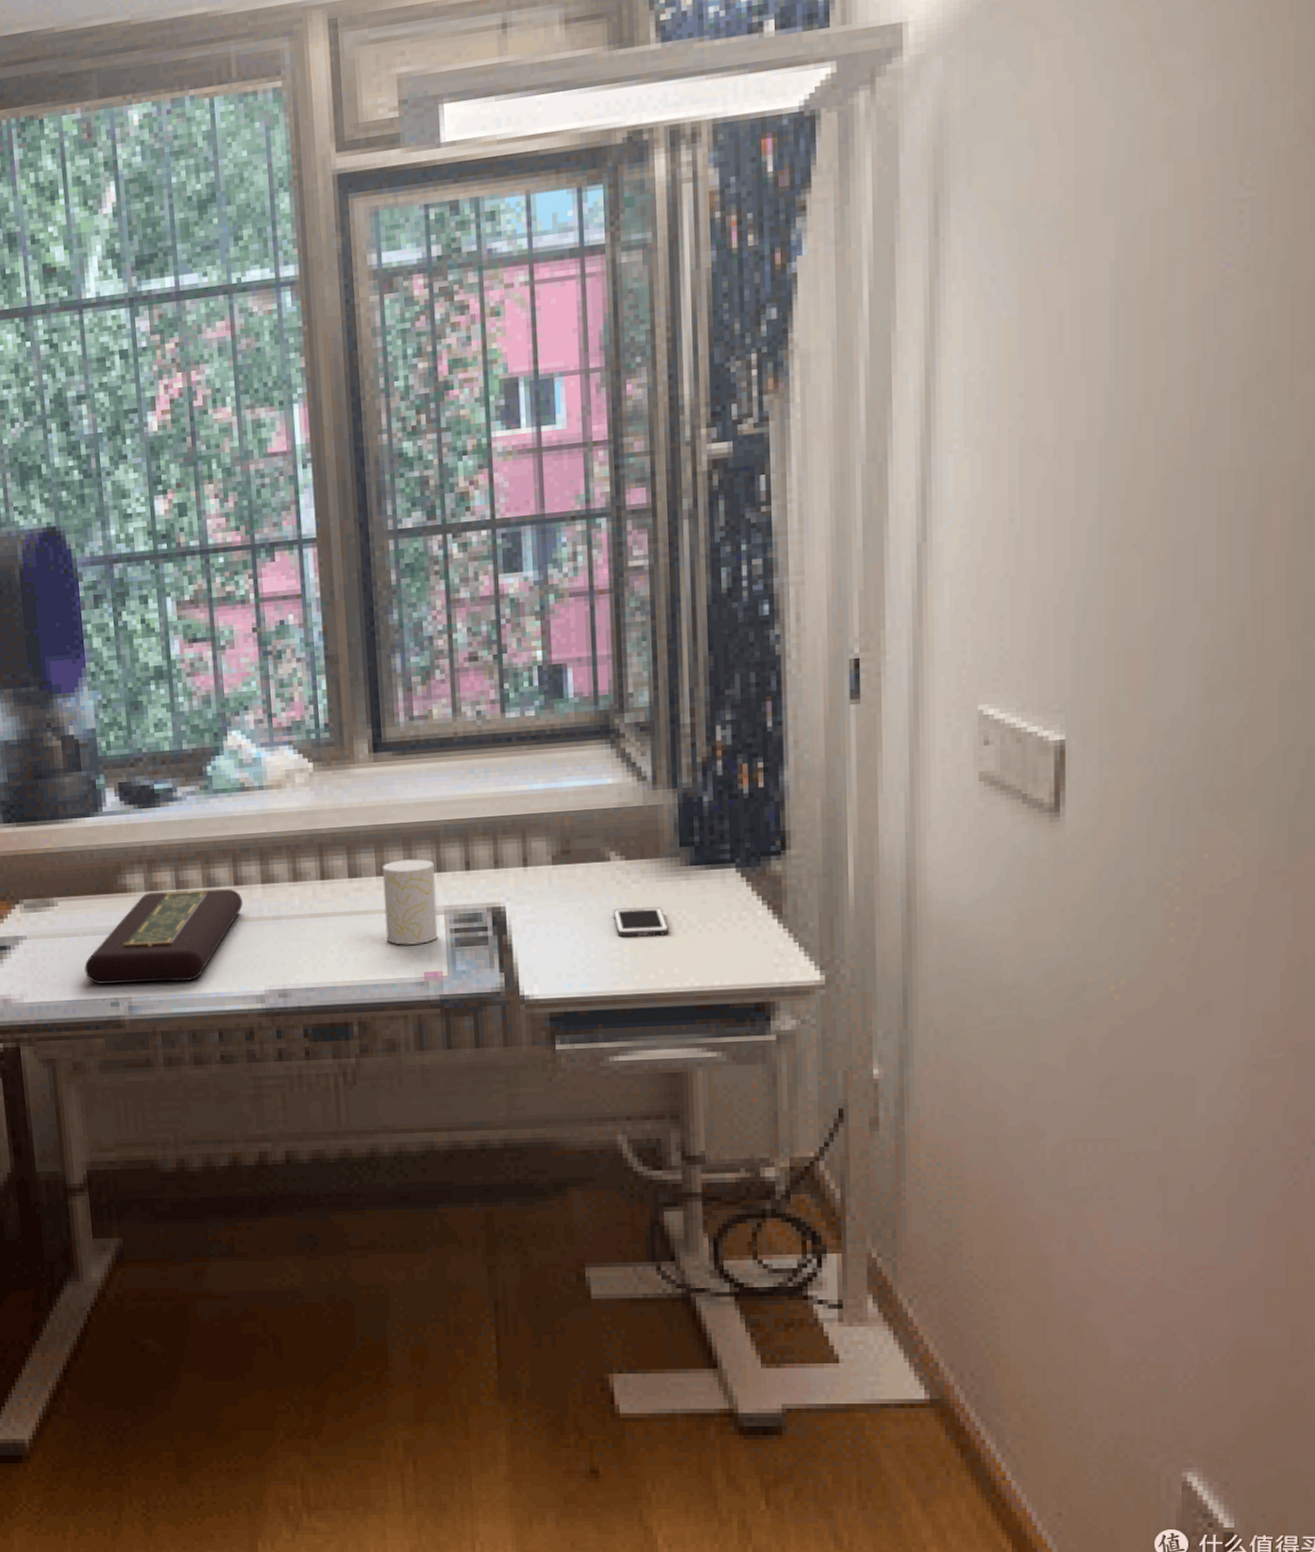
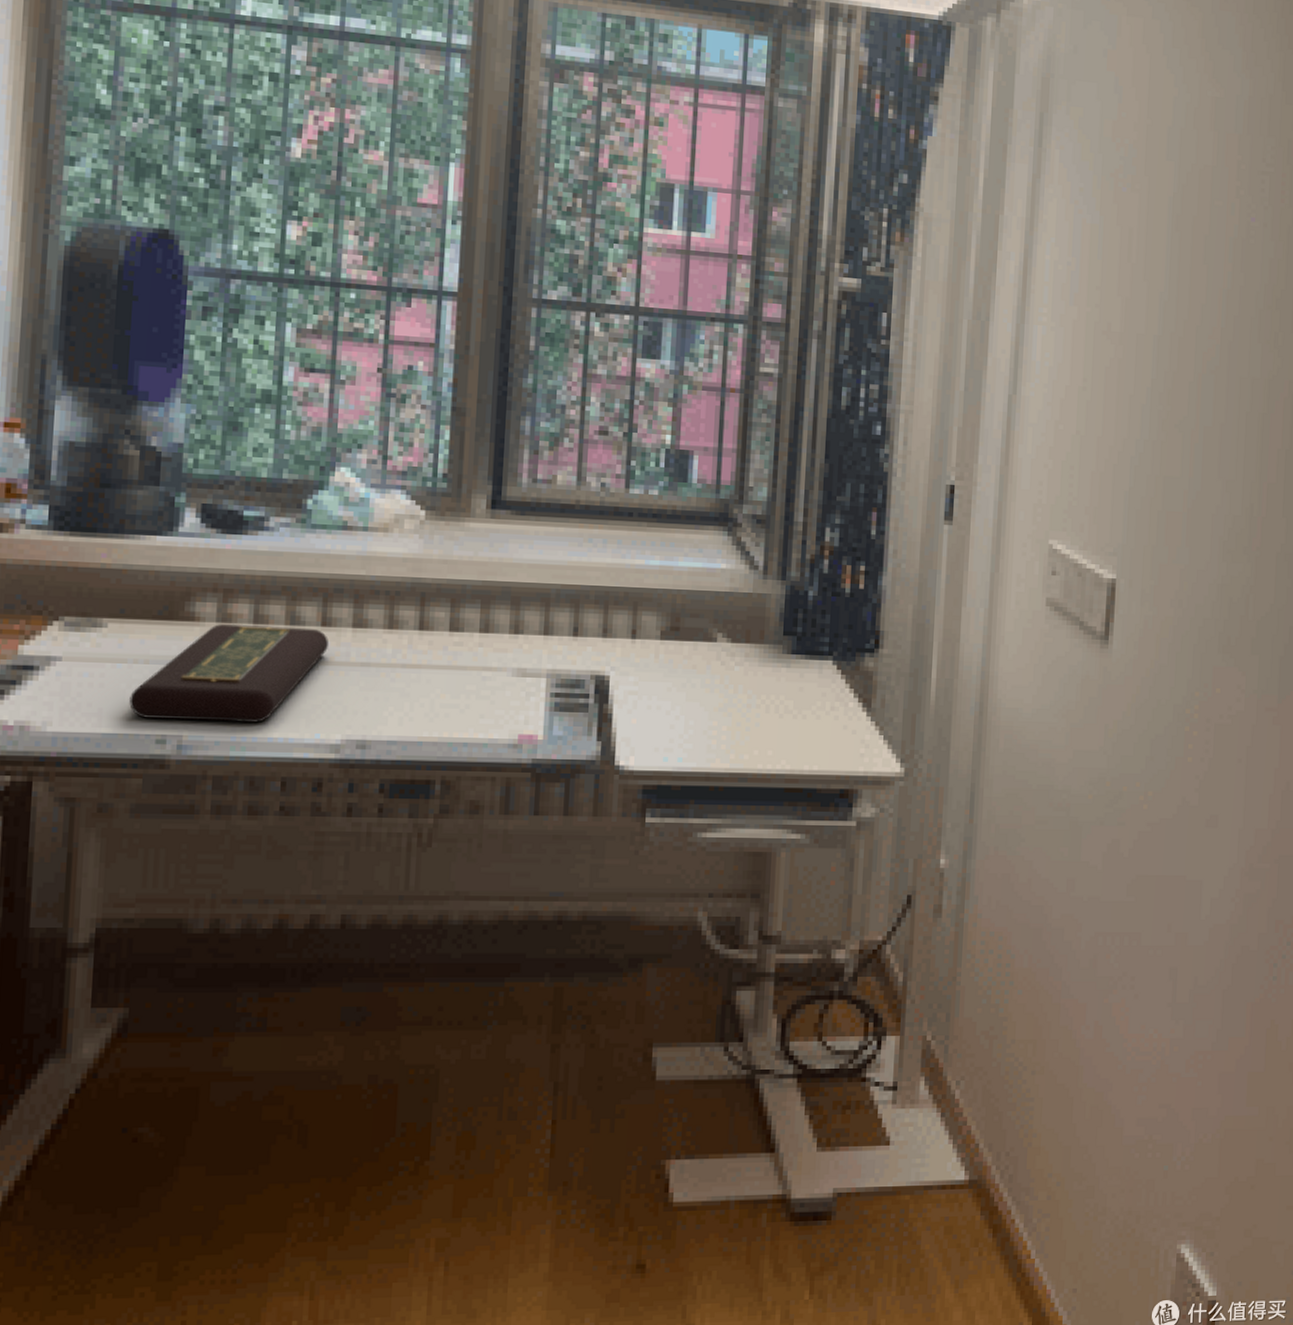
cup: present [382,859,438,945] -> none [482,619,541,706]
cell phone: present [612,906,669,938] -> none [714,688,767,718]

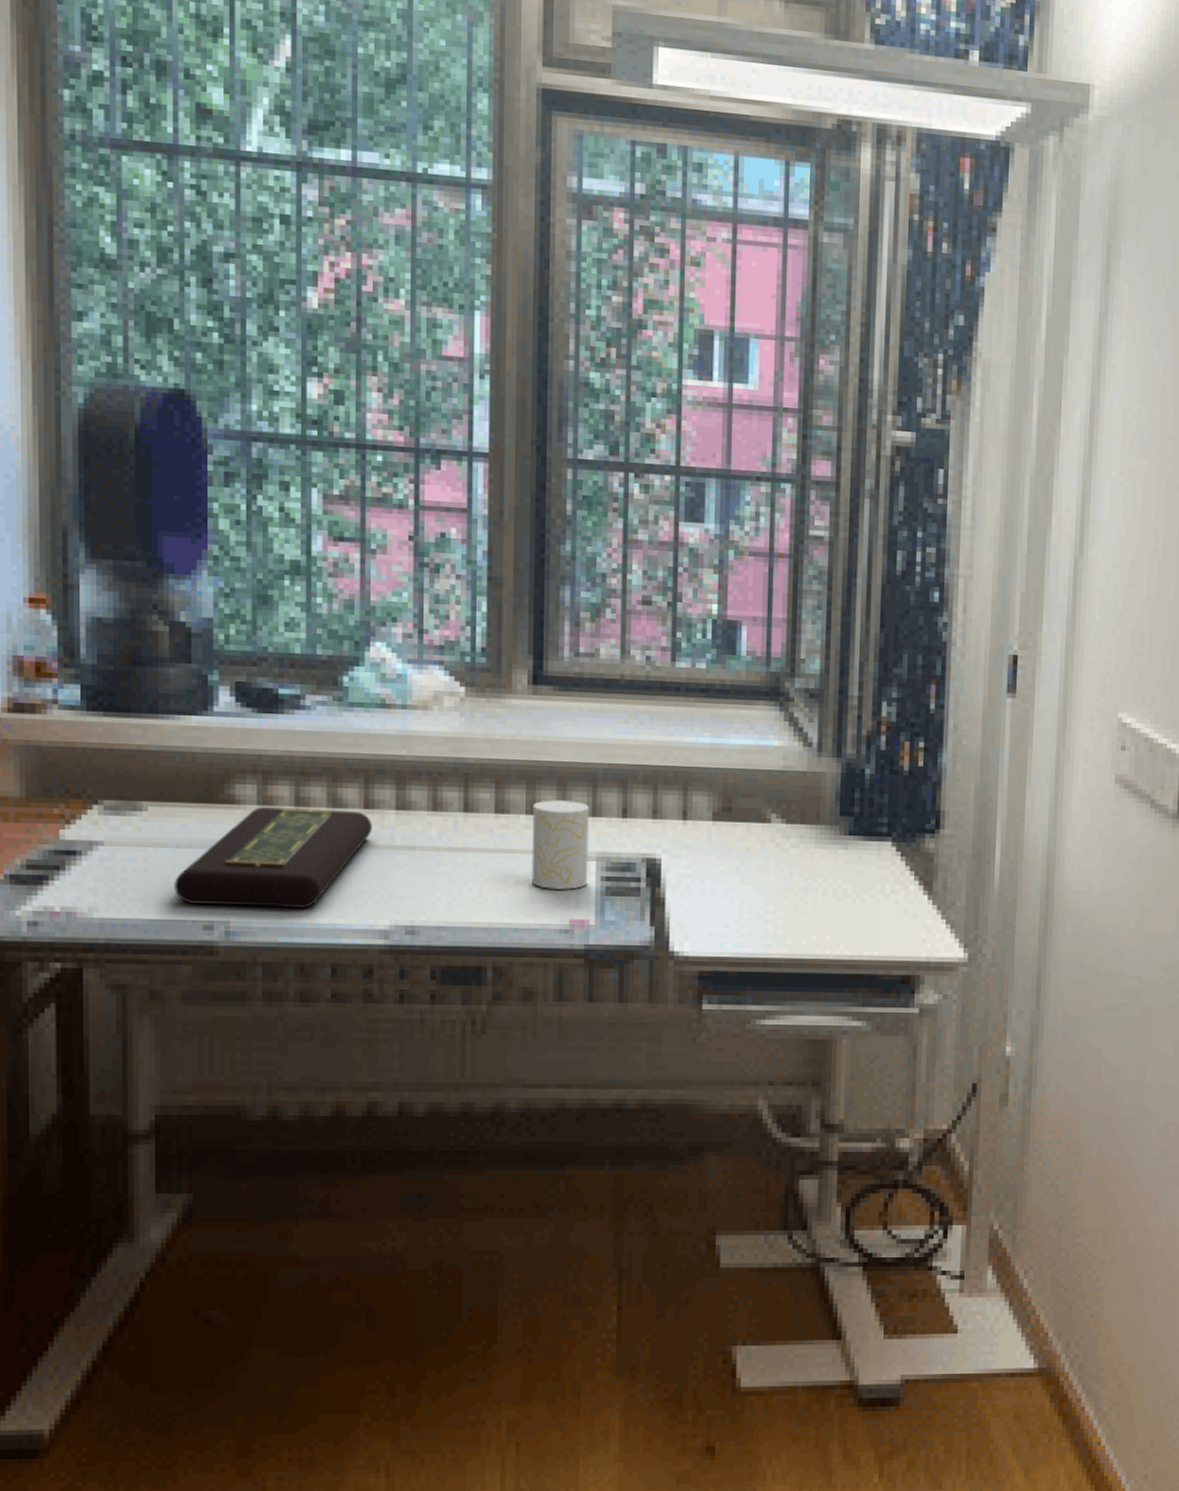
cup: none [482,619,541,706] -> present [531,800,589,890]

